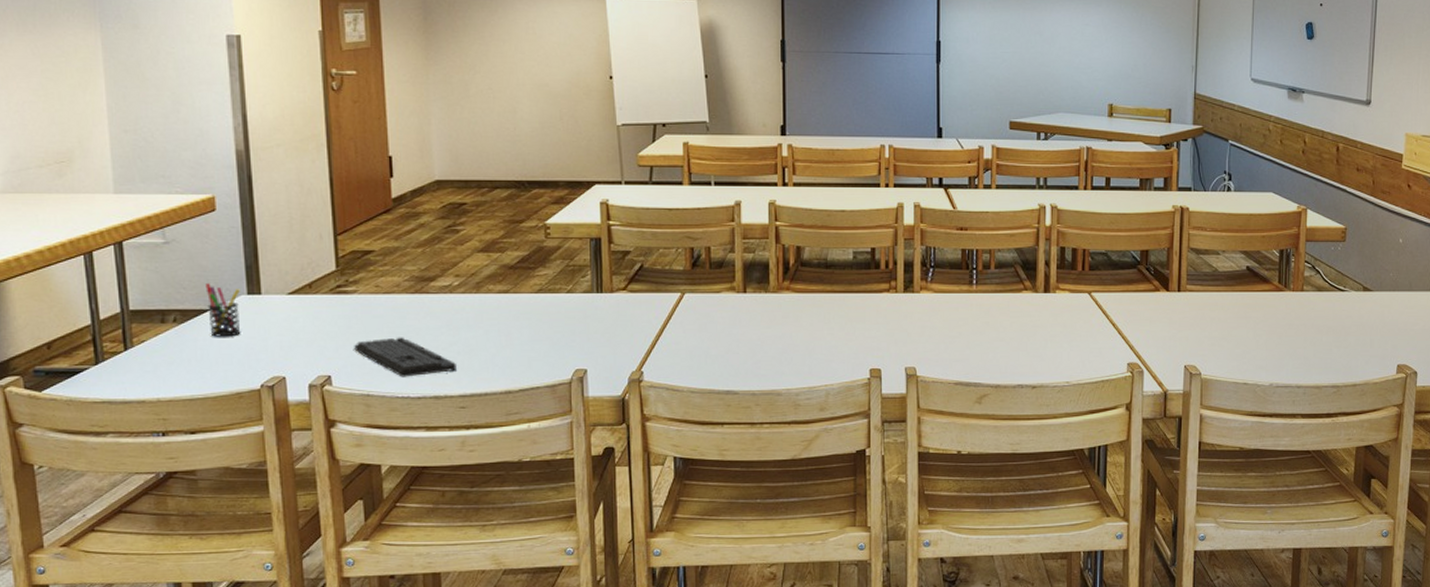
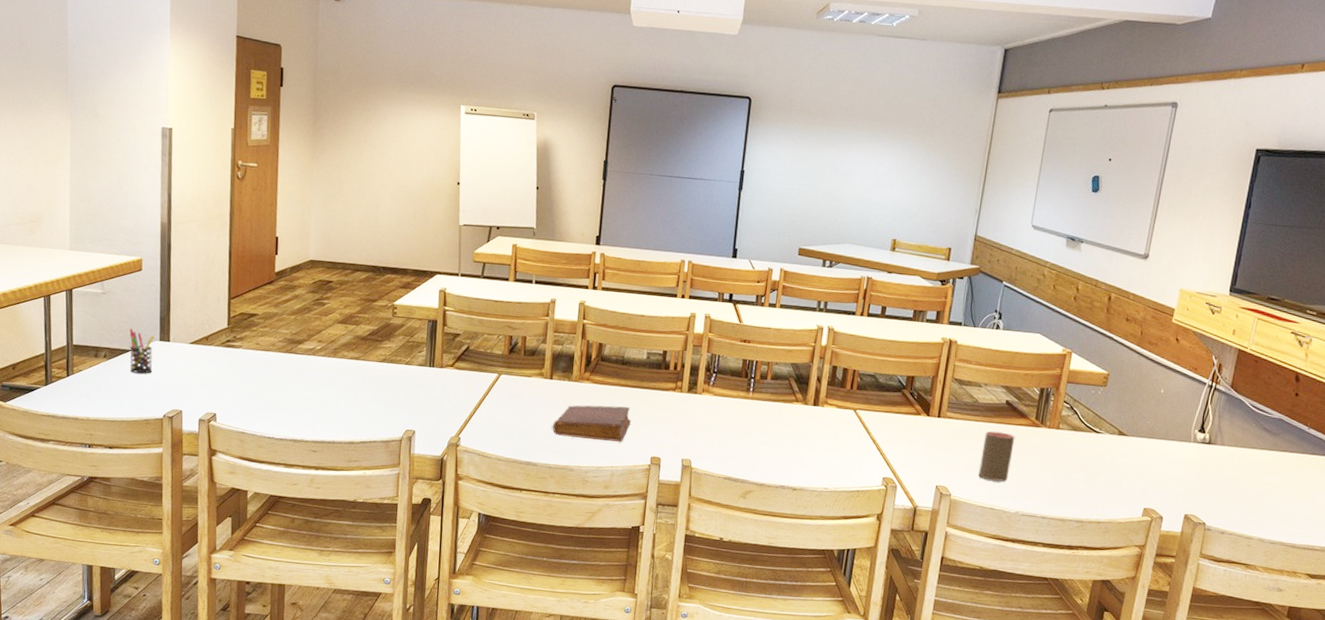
keyboard: present [354,337,456,377] -> none [236,387,313,422]
diary: none [753,315,844,357] -> present [553,405,632,442]
cup: none [1227,300,1260,353] -> present [978,430,1015,482]

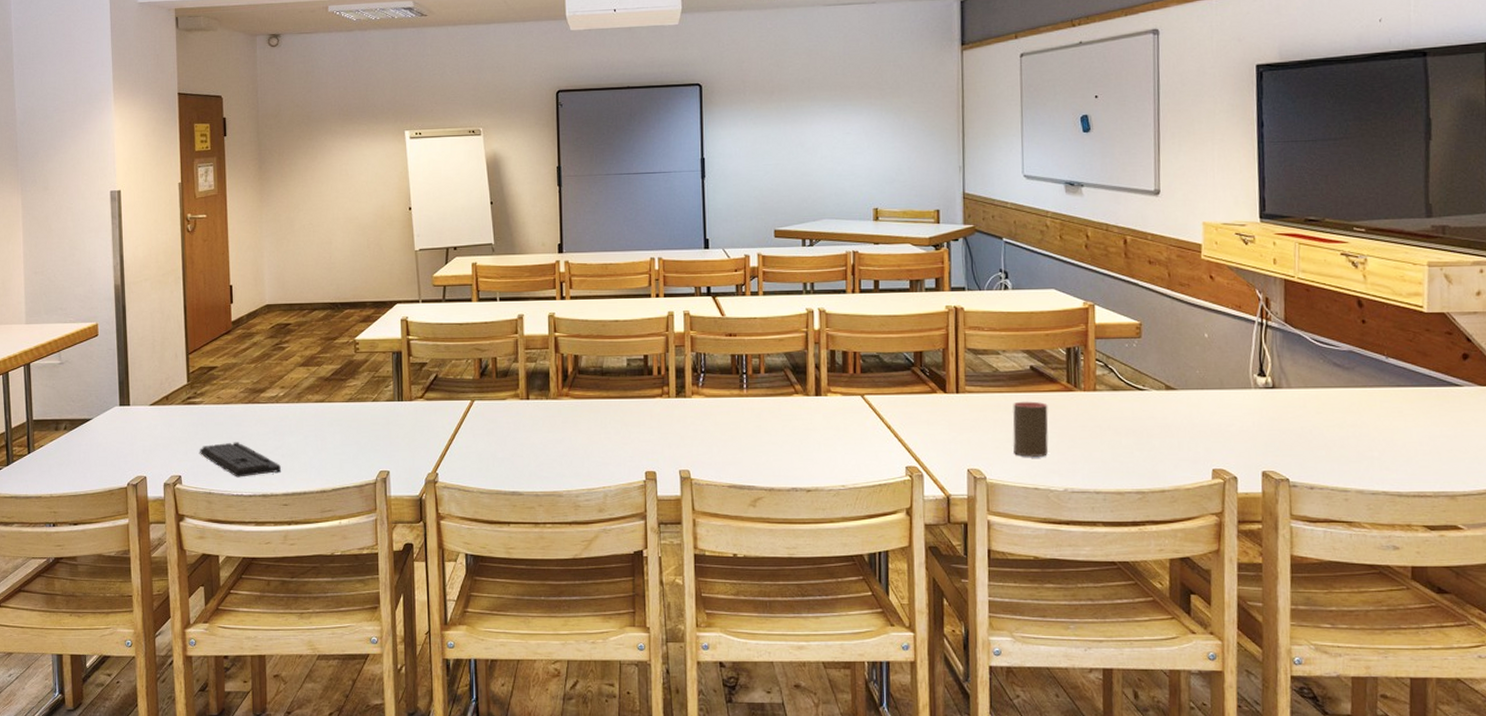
pen holder: present [129,329,154,374] -> none [89,397,114,442]
keyboard: none [236,387,313,422] -> present [200,442,281,478]
diary: present [553,405,632,442] -> none [535,419,620,459]

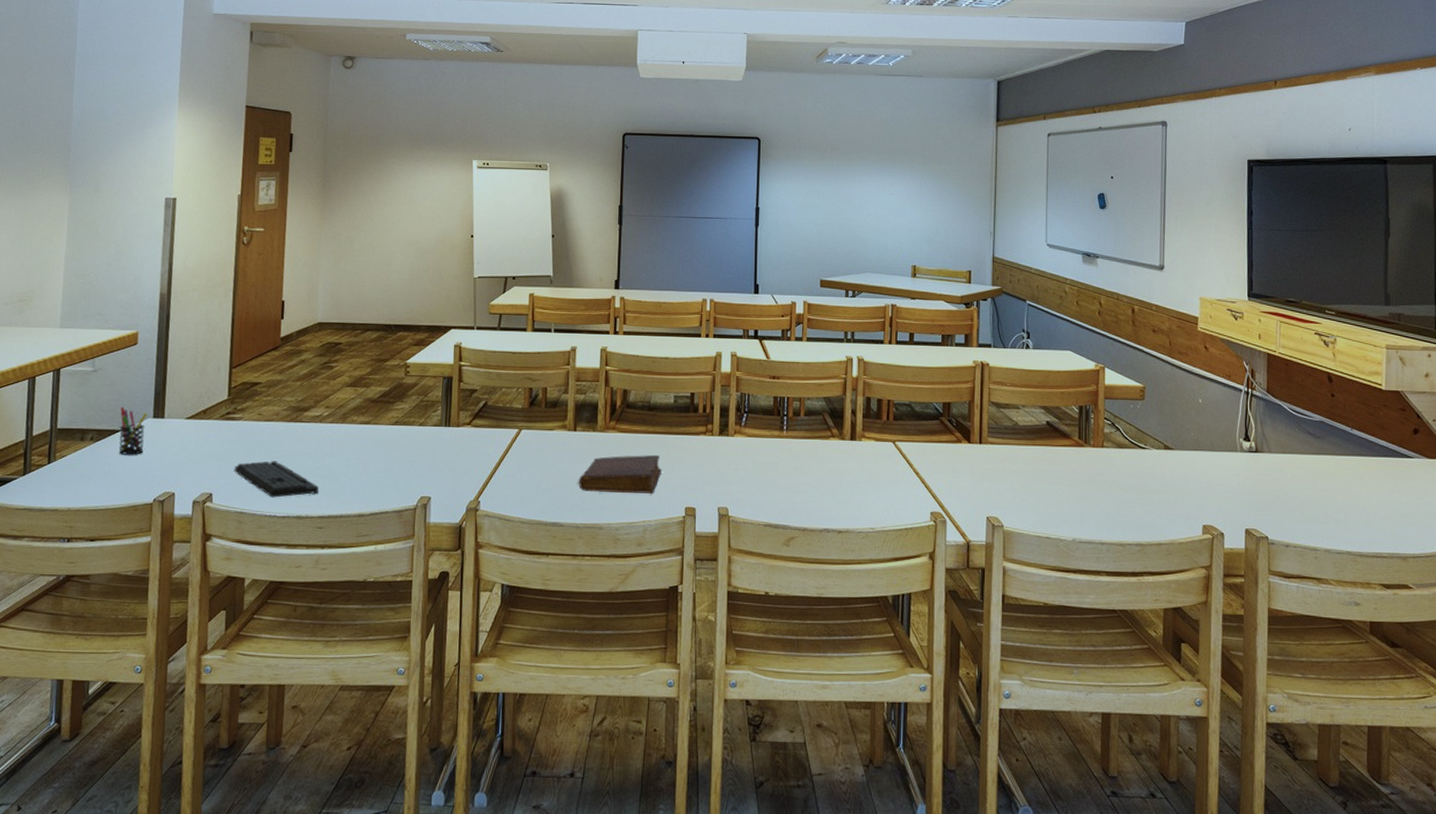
pen holder: none [89,397,114,442] -> present [118,407,148,455]
diary: none [535,419,620,459] -> present [579,454,663,494]
cup: present [1013,401,1049,457] -> none [1029,454,1061,507]

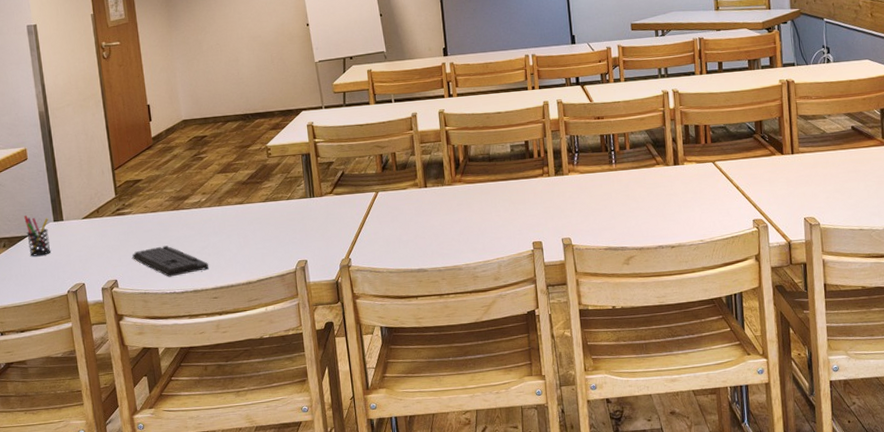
diary: present [579,454,663,494] -> none [435,199,508,239]

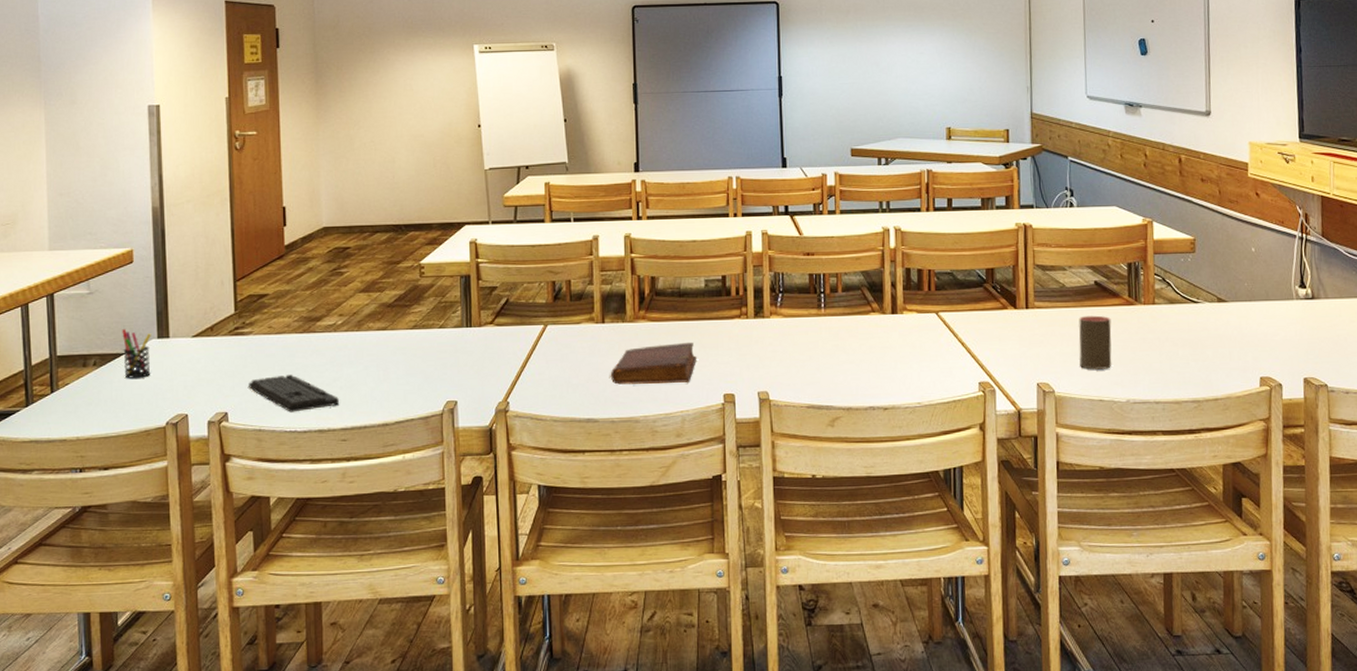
diary: none [435,199,508,239] -> present [611,342,698,385]
cup: none [839,156,870,204] -> present [1079,315,1112,370]

